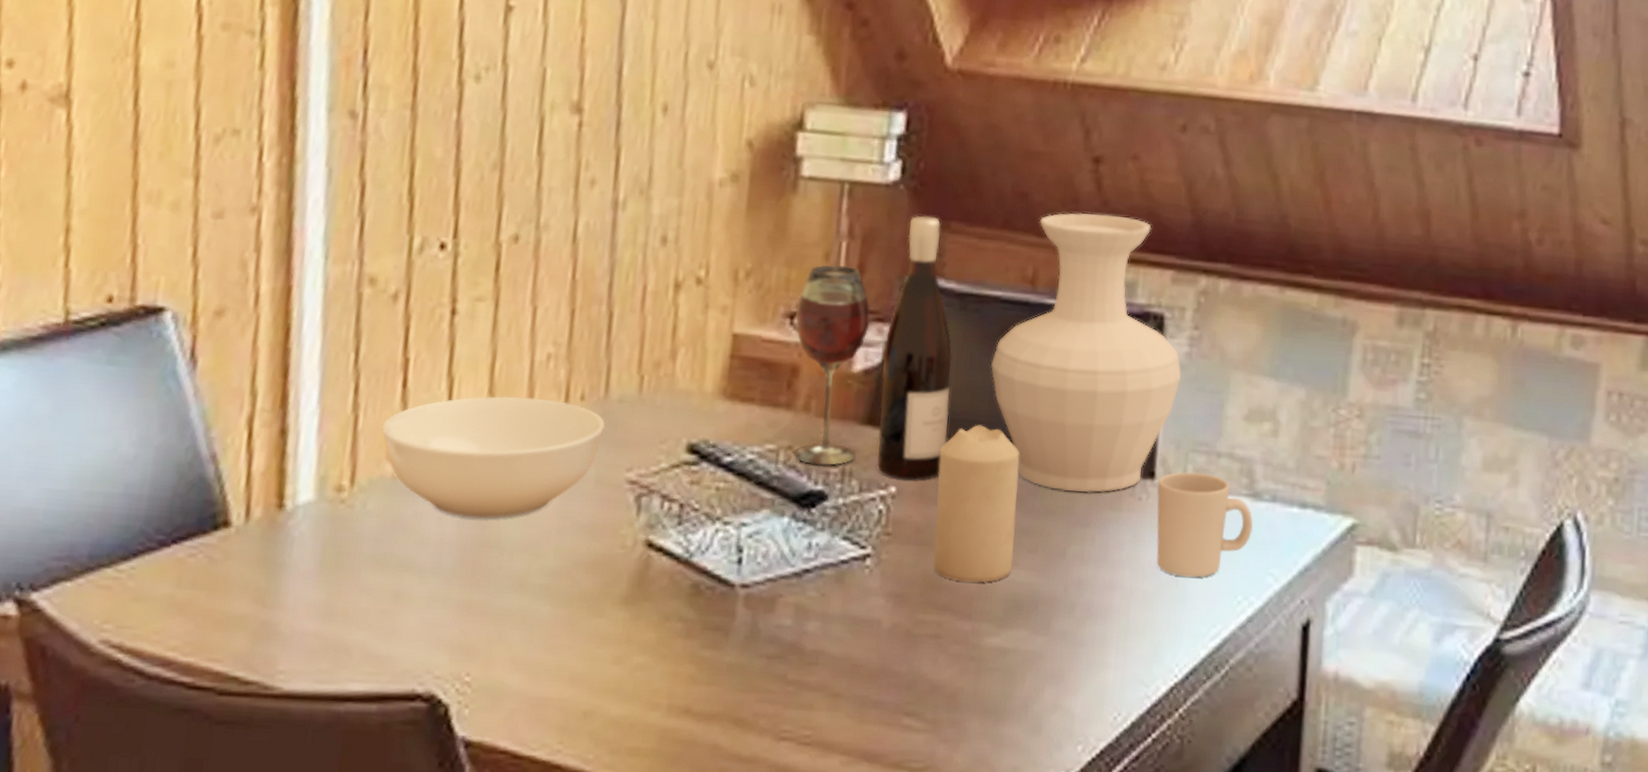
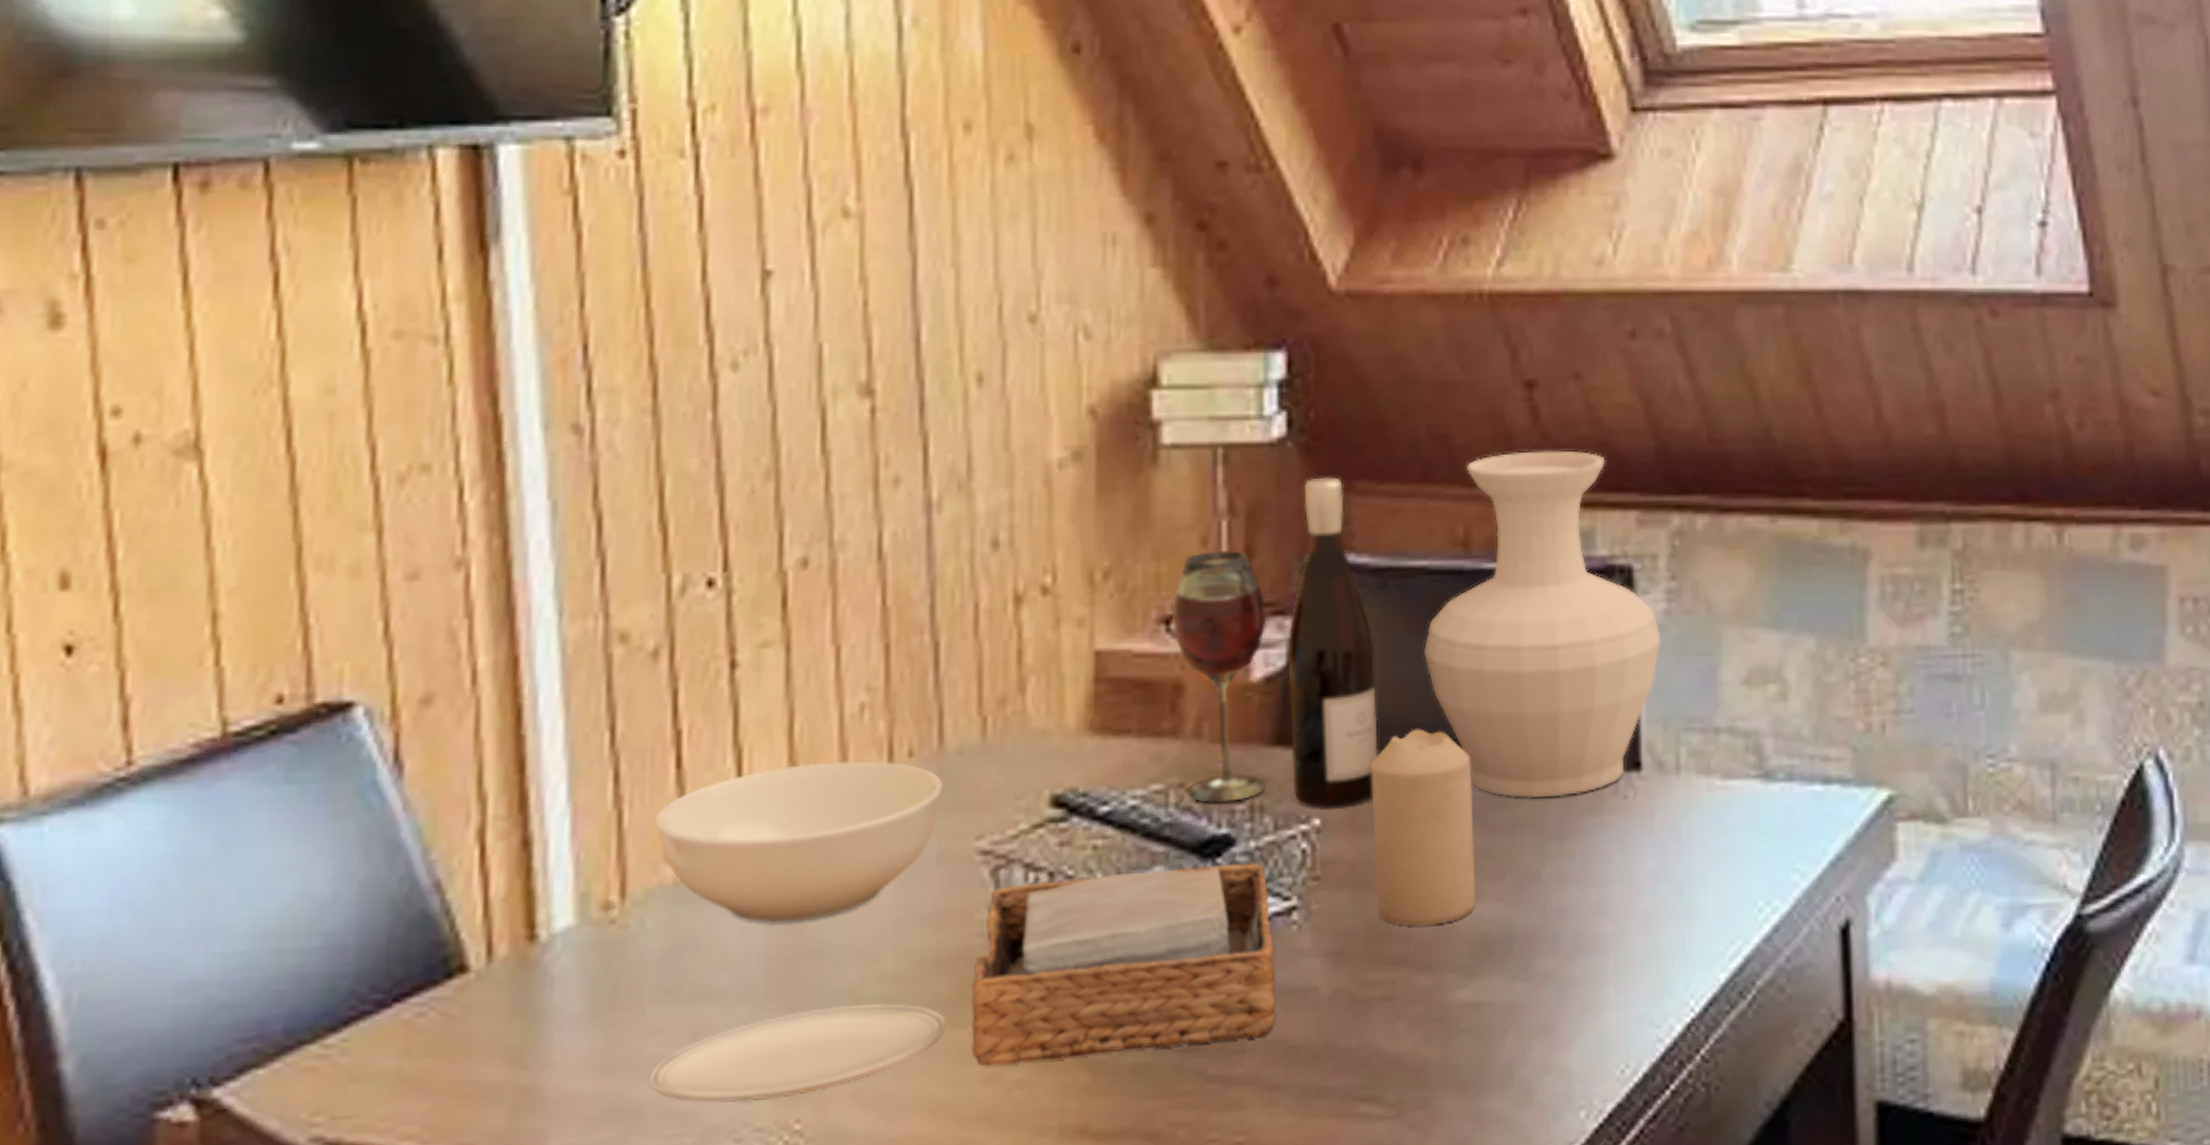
plate: none [358,588,589,655] -> present [649,1002,947,1104]
napkin holder: none [606,511,852,654] -> present [971,862,1276,1066]
mug: present [1156,472,1253,578] -> none [1645,755,1769,887]

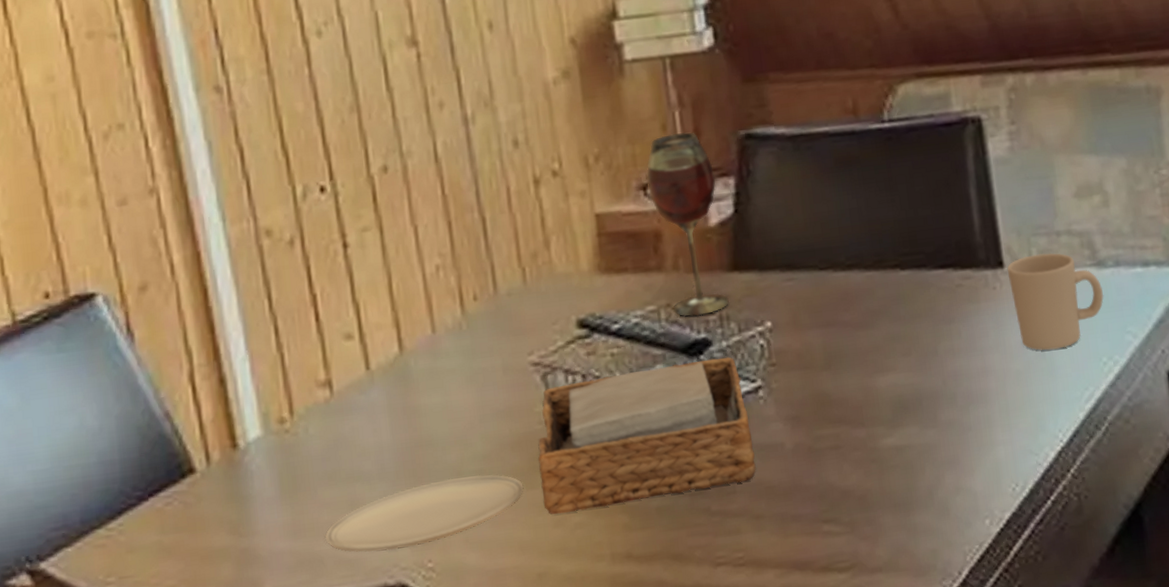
bowl: present [654,760,943,924] -> none [306,304,501,425]
bottle: present [1288,477,1378,808] -> none [731,71,808,314]
candle: present [1371,728,1476,926] -> none [803,250,892,394]
vase: present [1423,450,1662,799] -> none [832,34,1009,295]
mug: none [1645,755,1769,887] -> present [1007,253,1104,351]

